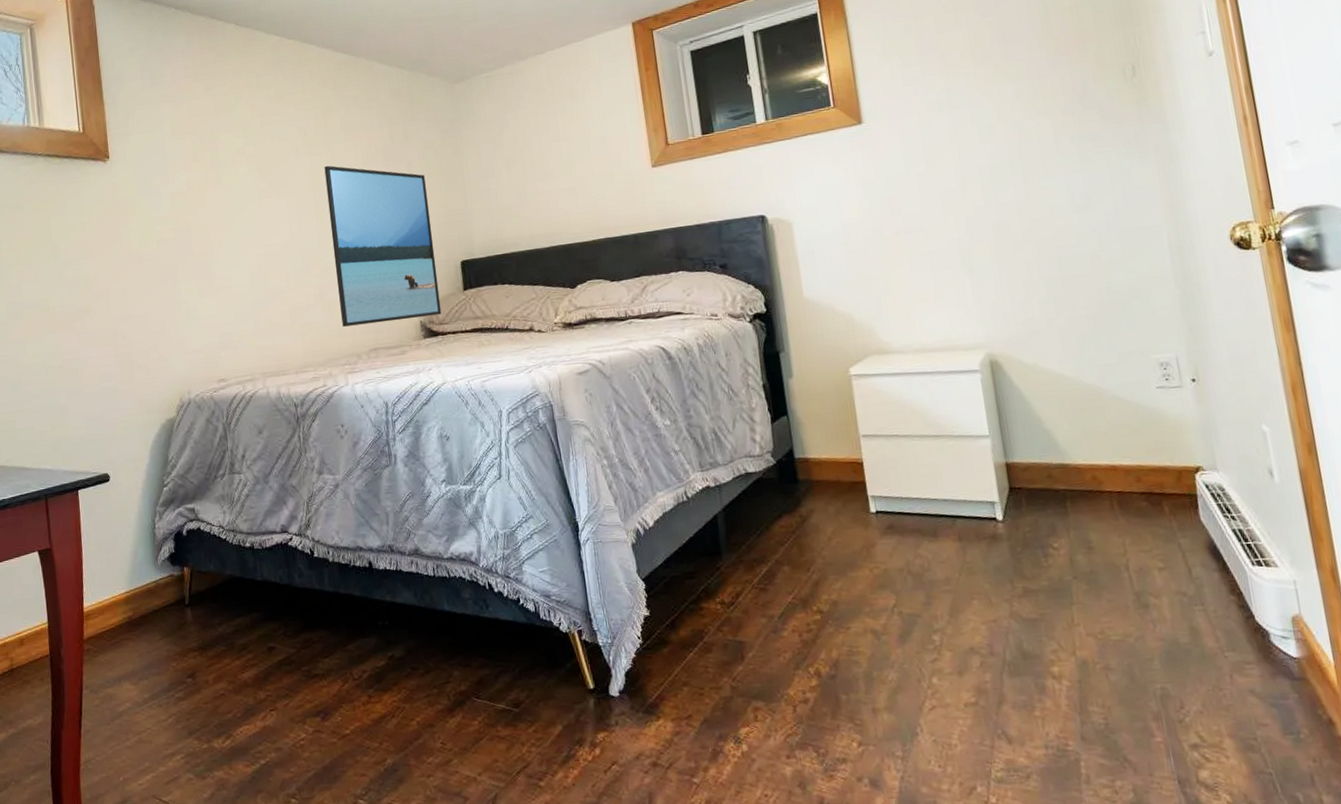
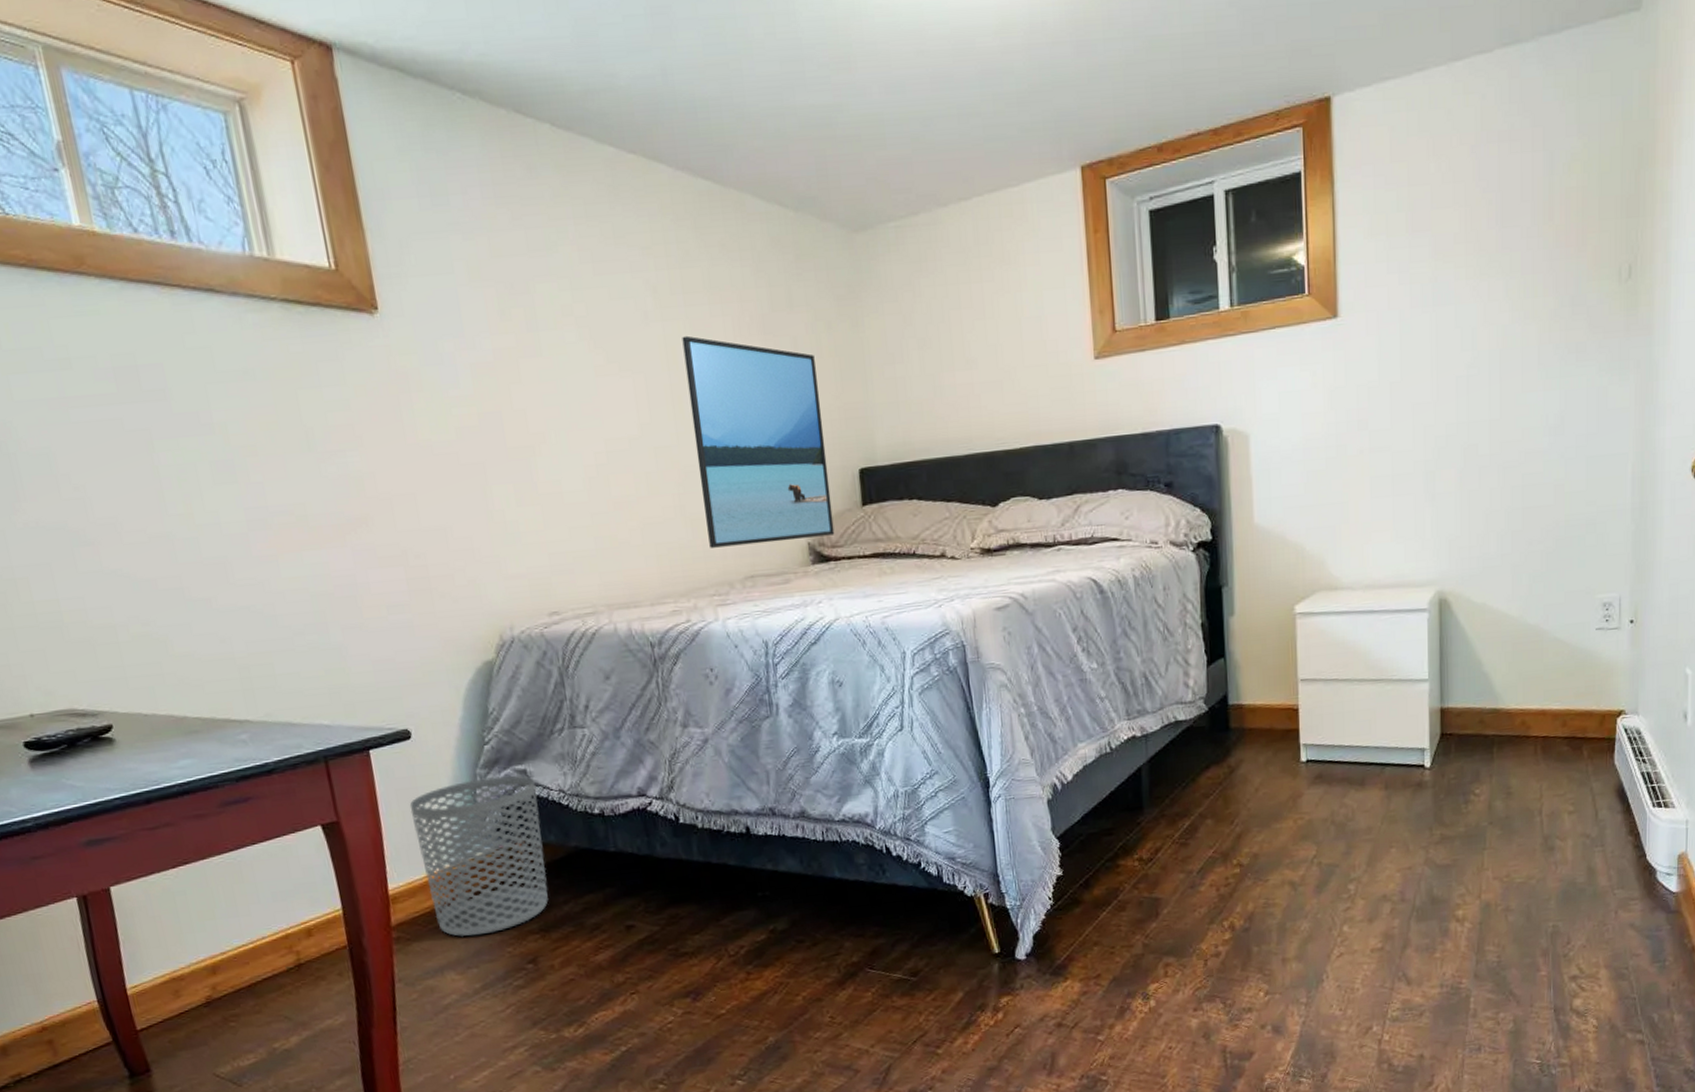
waste bin: none [104,512,207,651] -> present [409,775,548,937]

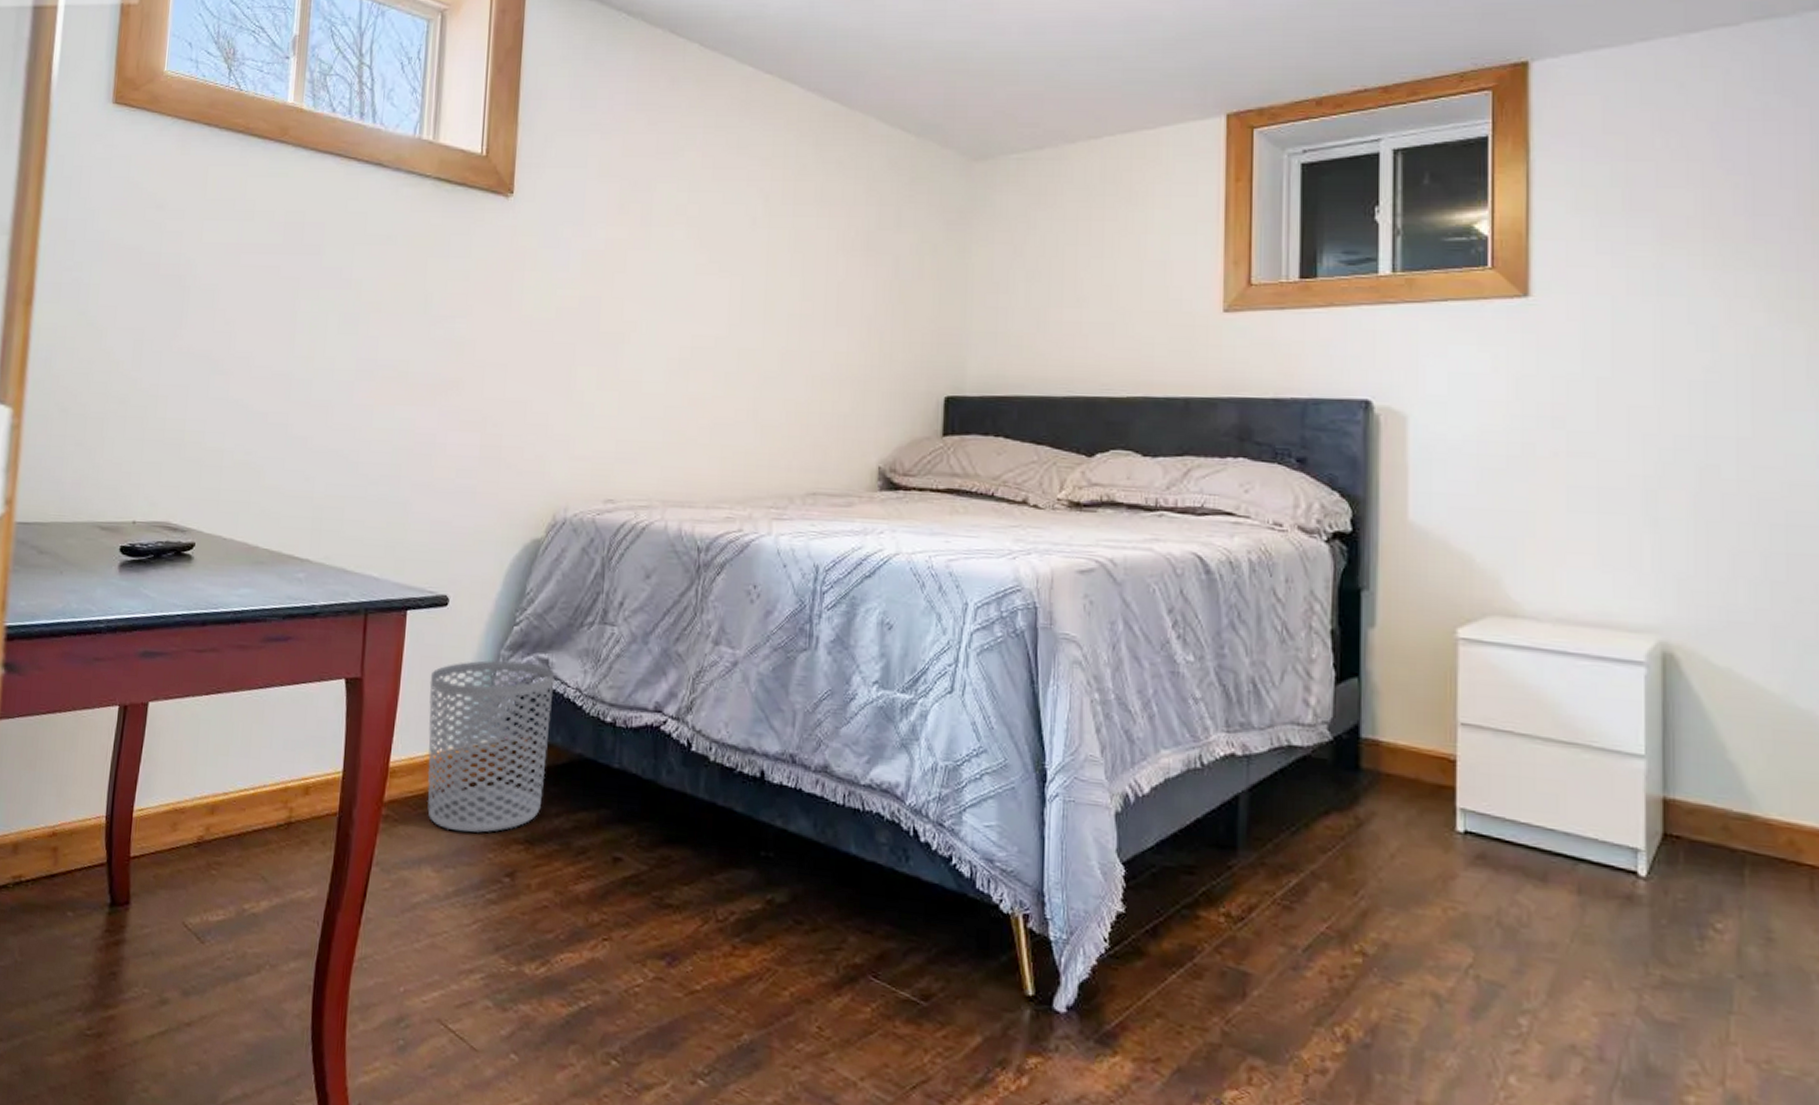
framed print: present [682,335,835,548] -> none [776,244,915,463]

